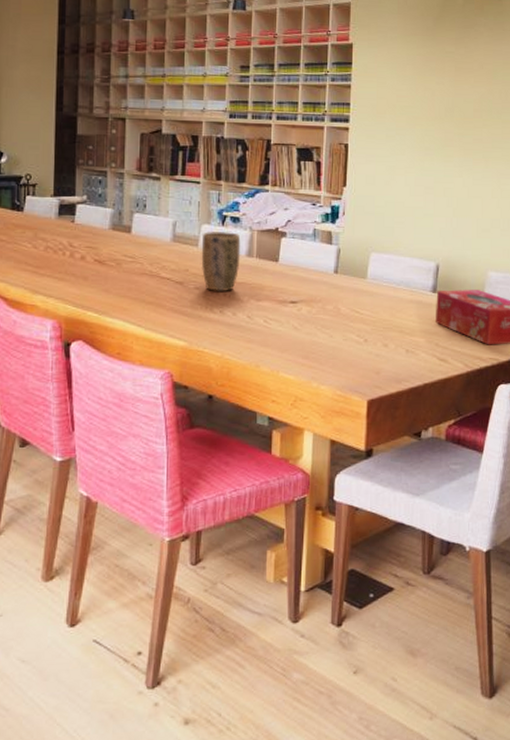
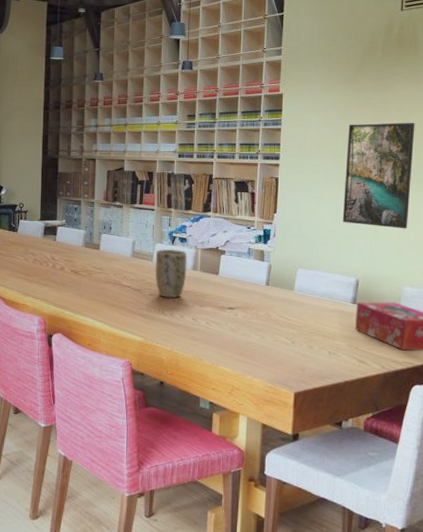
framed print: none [420,81,500,205] -> present [342,122,415,229]

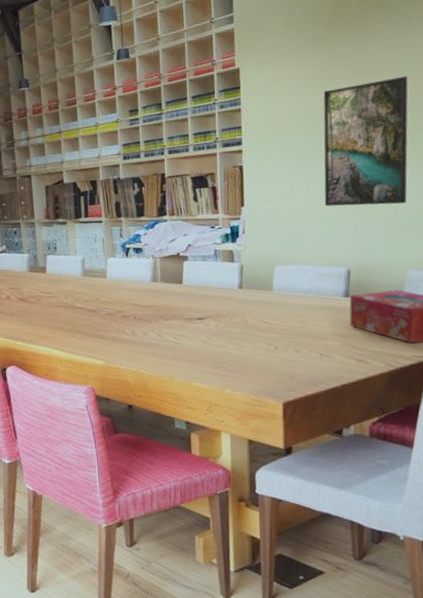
plant pot: present [155,248,187,299] -> none [108,262,146,316]

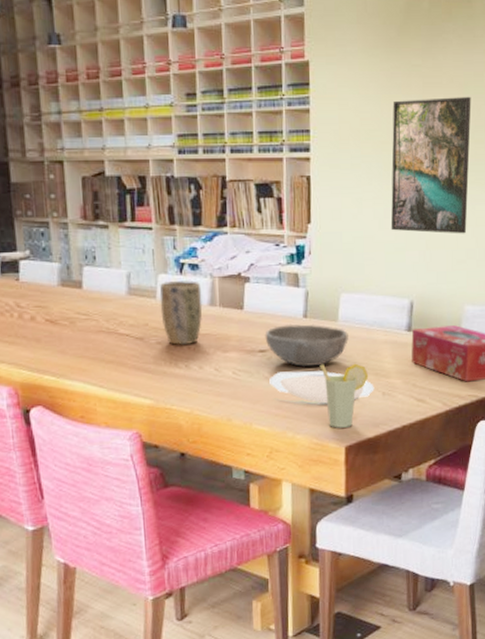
plant pot: none [108,262,146,316] -> present [159,280,203,346]
bowl: none [202,293,284,332] -> present [264,323,348,368]
plate: none [207,335,312,364] -> present [269,371,375,404]
cup: none [255,327,306,386] -> present [319,363,369,428]

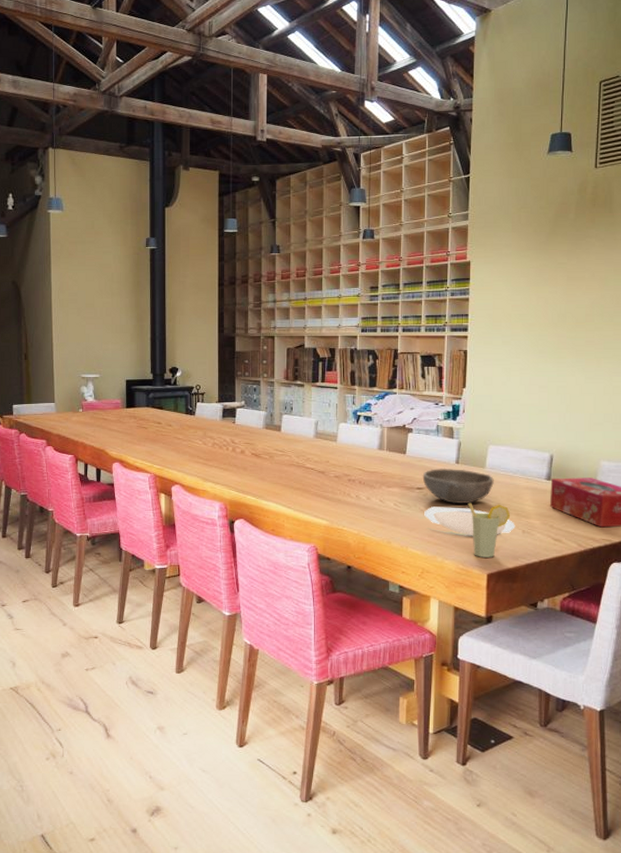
plant pot: present [159,280,203,346] -> none [339,428,373,480]
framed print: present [390,96,472,234] -> none [535,287,611,401]

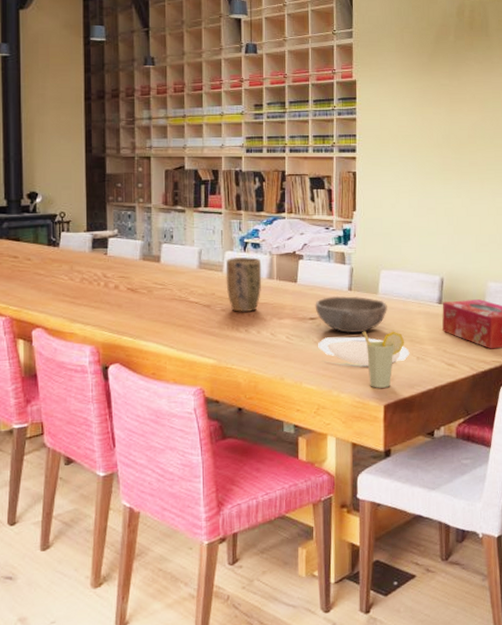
plant pot: none [339,428,373,480] -> present [225,256,262,313]

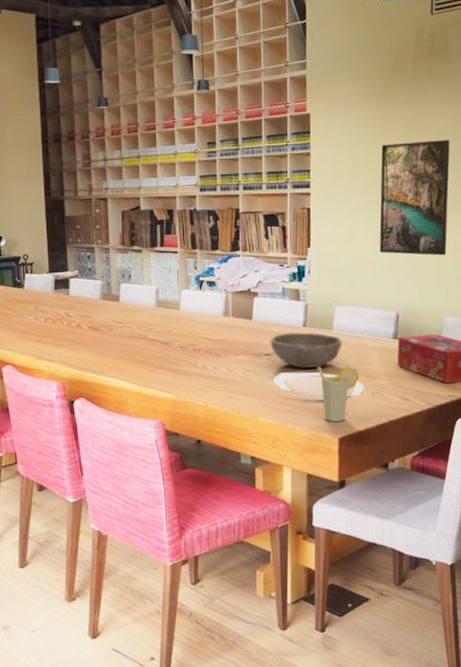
plant pot: present [225,256,262,313] -> none [182,295,218,350]
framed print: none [423,109,491,222] -> present [379,139,450,256]

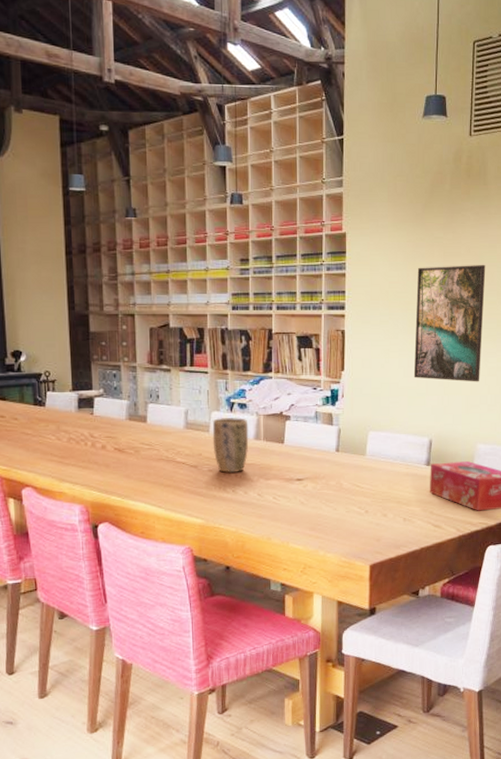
plant pot: none [182,295,218,350] -> present [212,417,249,474]
bowl: present [270,331,342,369] -> none [302,456,375,495]
plate: present [273,372,365,401] -> none [305,497,397,527]
cup: present [317,366,360,422] -> none [349,492,392,549]

